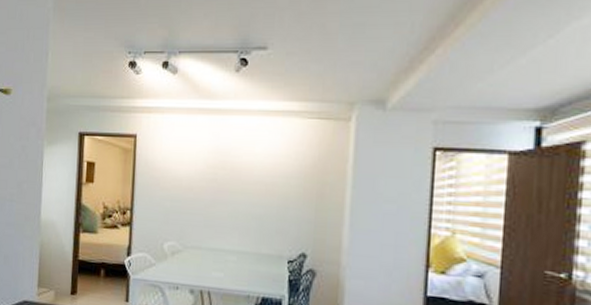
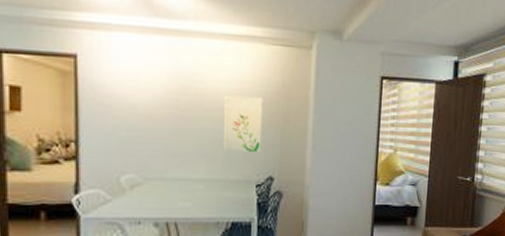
wall art: none [256,168,298,228] -> present [223,95,263,153]

